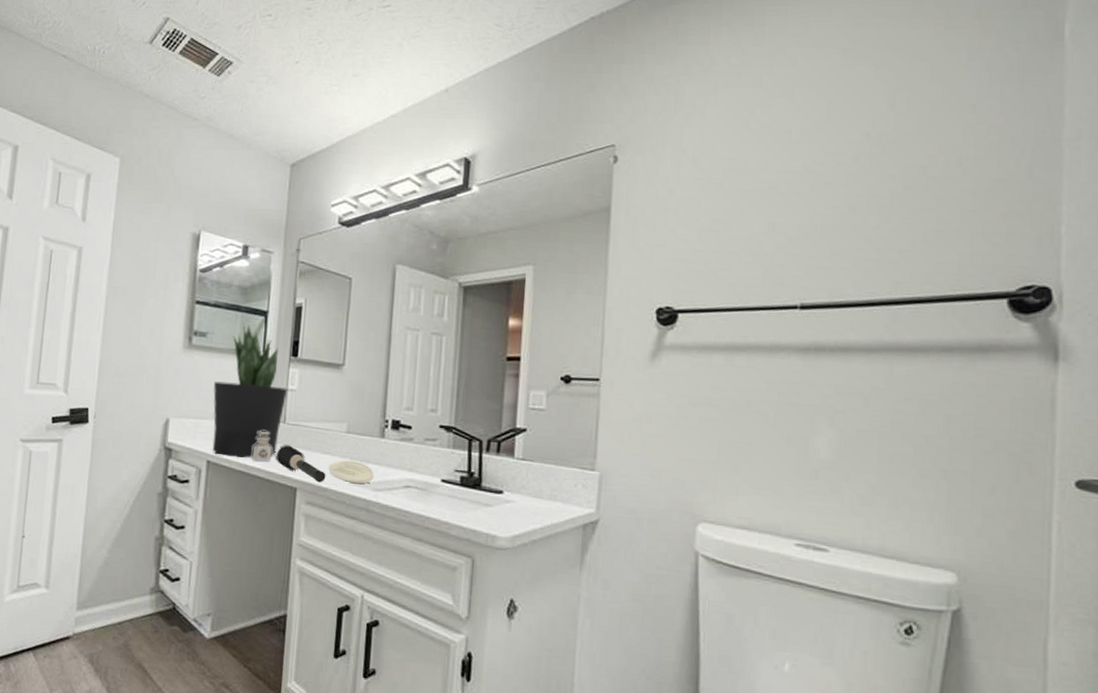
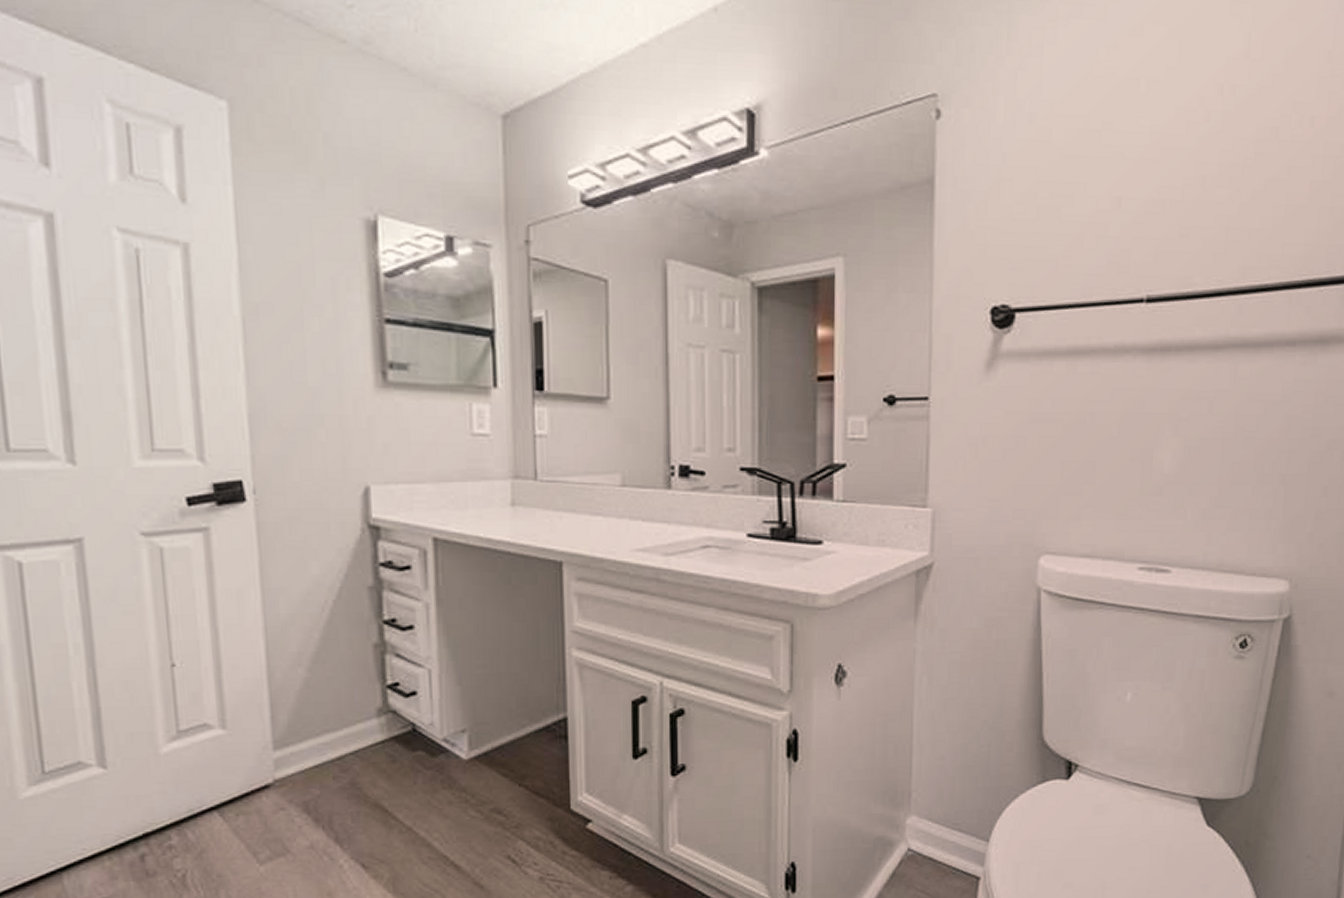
planter: present [212,322,288,458] -> none [427,347,536,529]
perfume bottle: present [251,430,272,463] -> none [494,492,523,534]
hairbrush: present [274,444,326,483] -> none [526,507,600,553]
soap dish: present [328,460,375,484] -> none [601,521,663,549]

